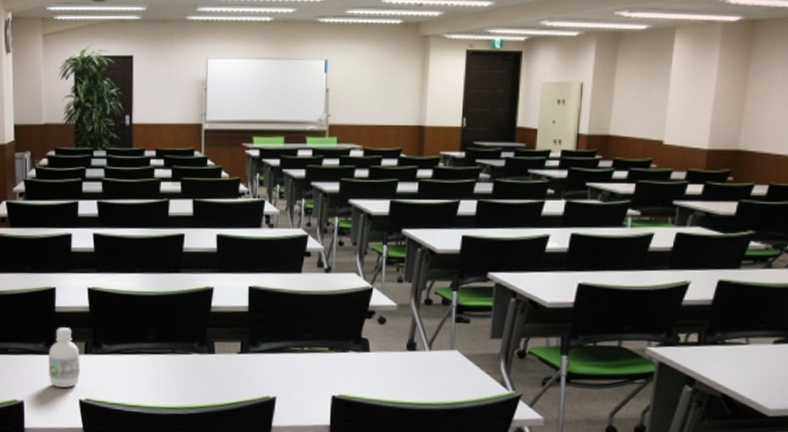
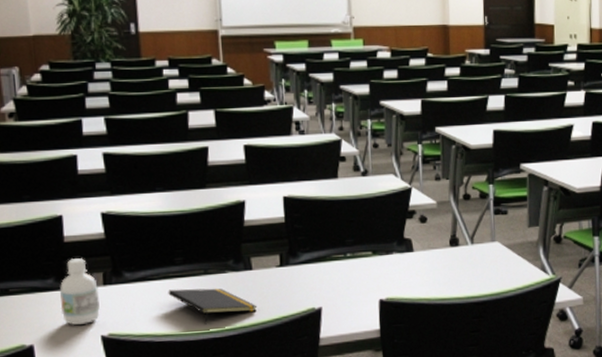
notepad: none [139,364,217,401] -> present [168,288,258,325]

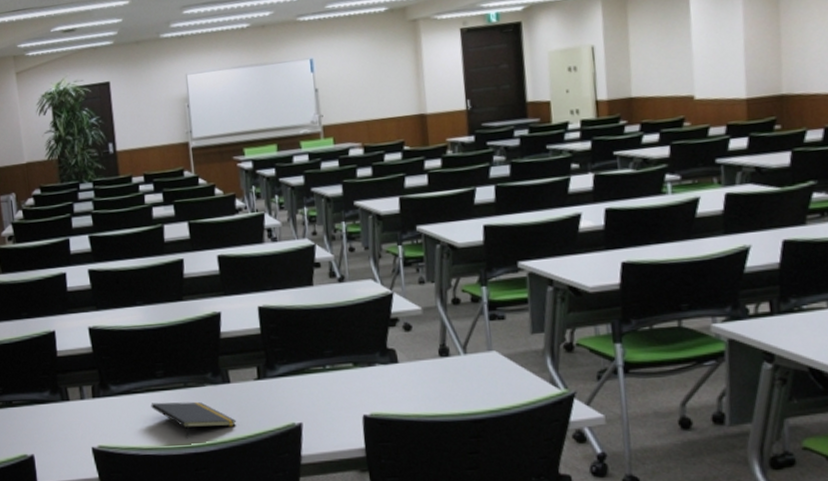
bottle: present [60,258,100,326] -> none [55,372,90,438]

